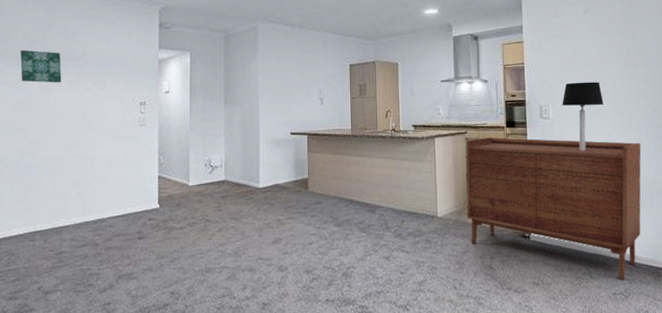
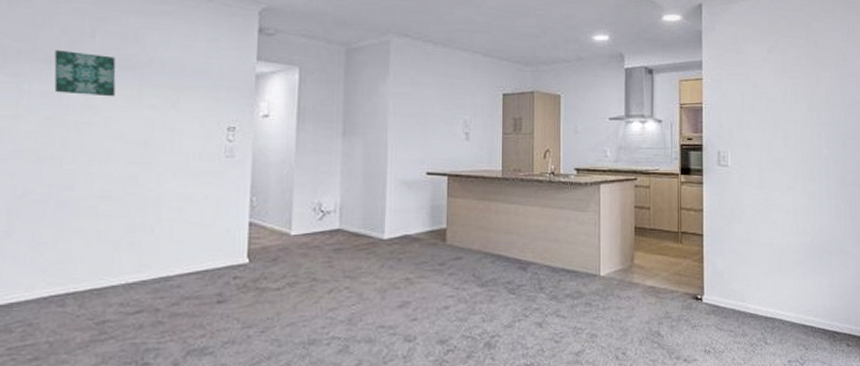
sideboard: present [466,137,641,281] -> none [634,185,822,347]
table lamp: present [562,82,604,151] -> none [741,127,785,204]

